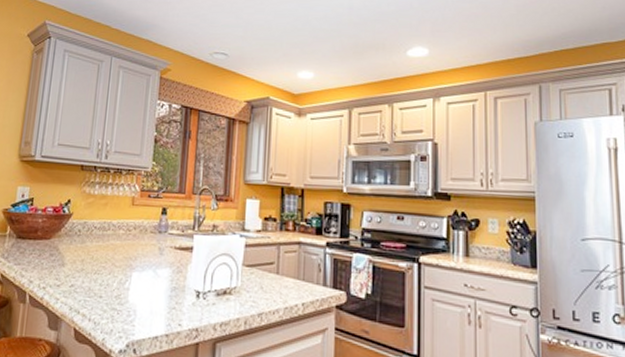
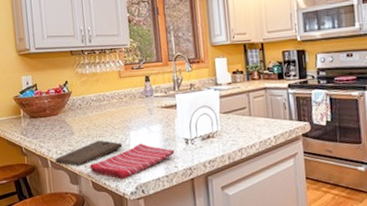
cutting board: none [34,277,121,307] -> present [55,140,123,166]
dish towel: none [75,288,182,332] -> present [90,143,175,179]

